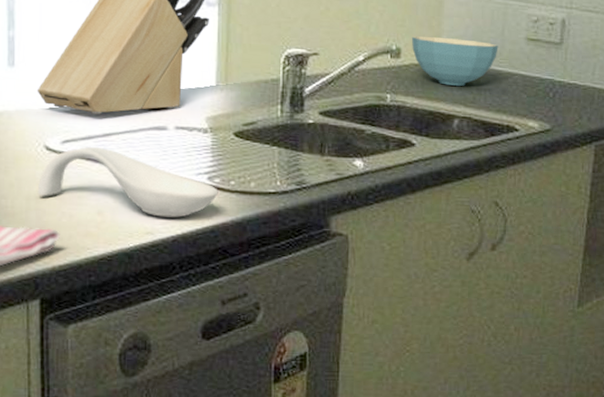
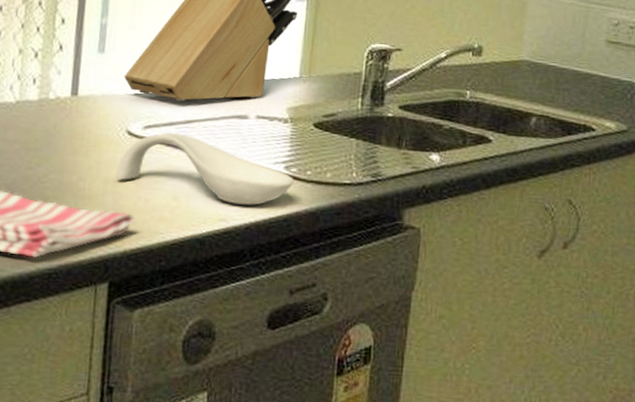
cereal bowl: present [411,36,499,86] -> none [493,35,579,85]

